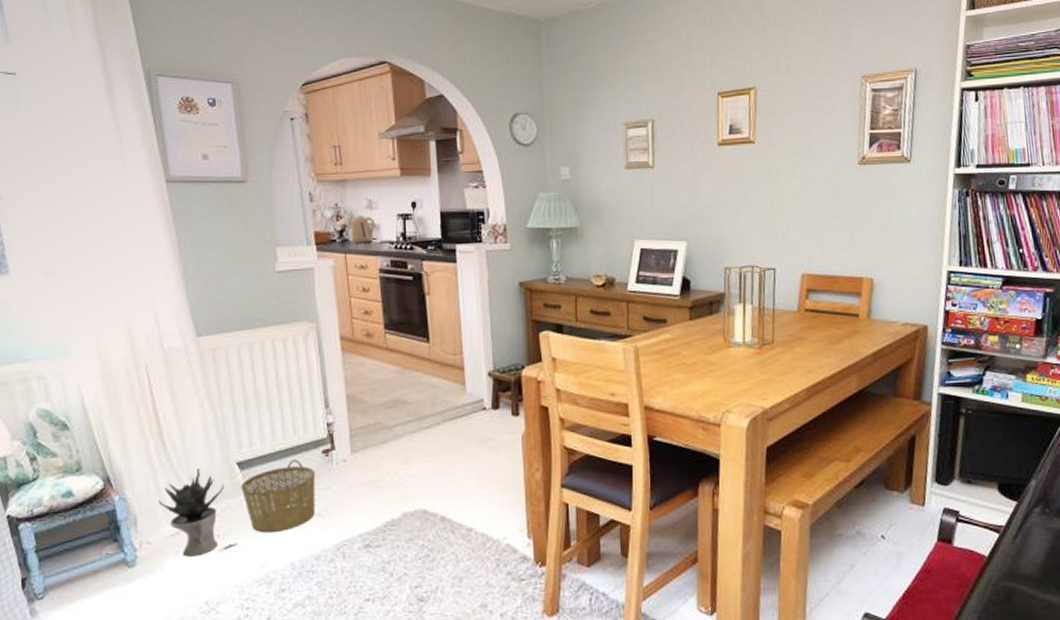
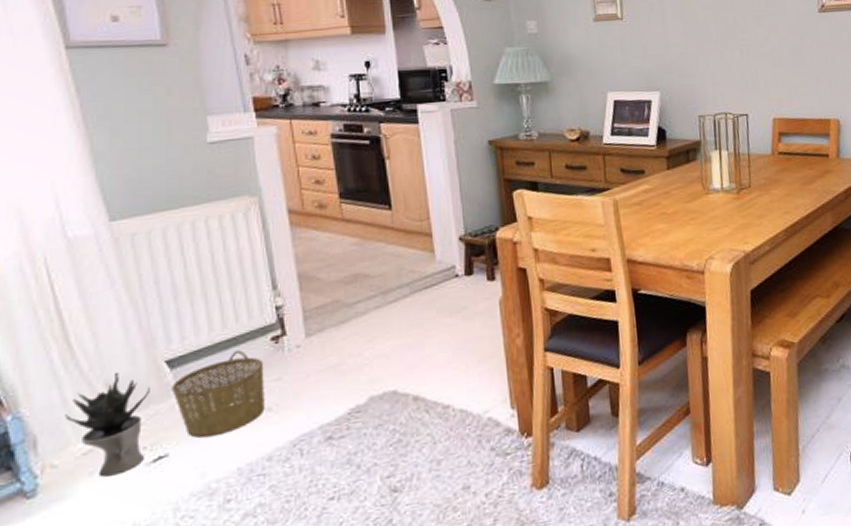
kettle: present [348,215,376,244] -> none [292,77,325,109]

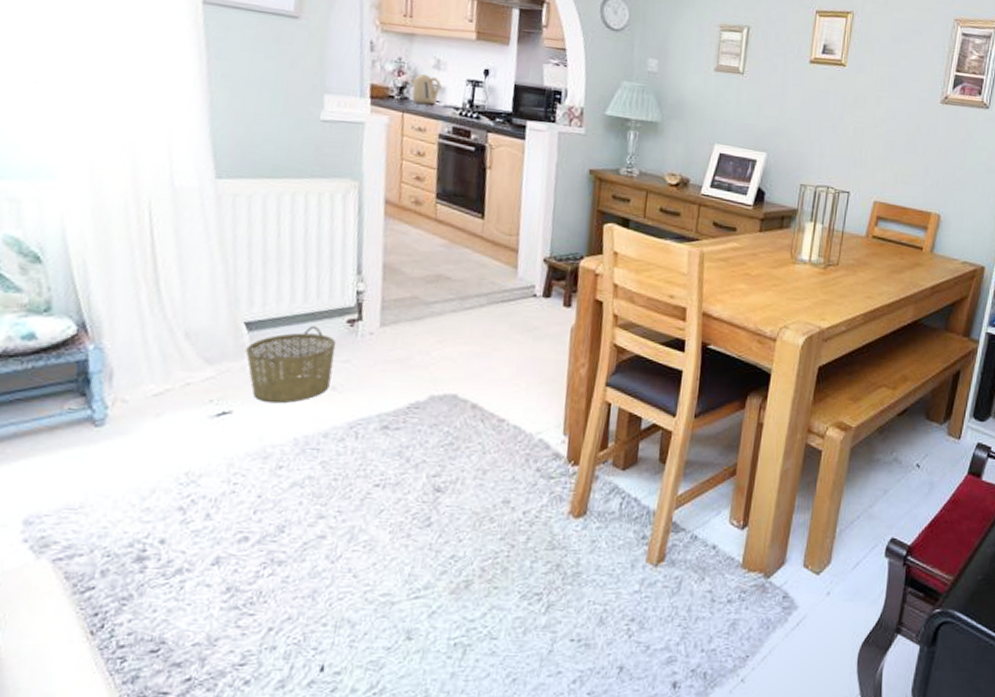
potted plant: present [65,372,150,477] -> none [143,323,226,421]
kettle: none [292,77,325,109] -> present [410,73,442,105]

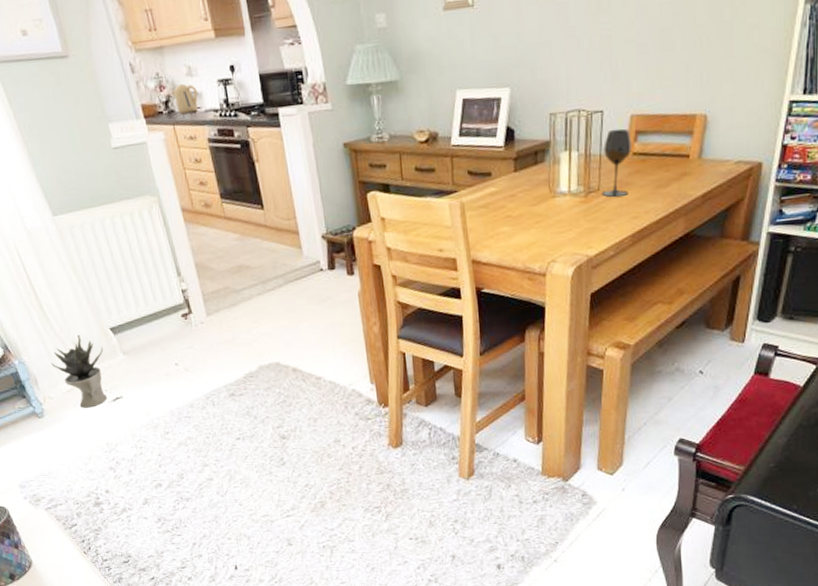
potted plant: none [143,323,226,421] -> present [51,334,107,408]
basket: present [246,325,337,404] -> none [117,323,184,387]
wineglass: none [841,210,873,275] -> present [602,128,632,197]

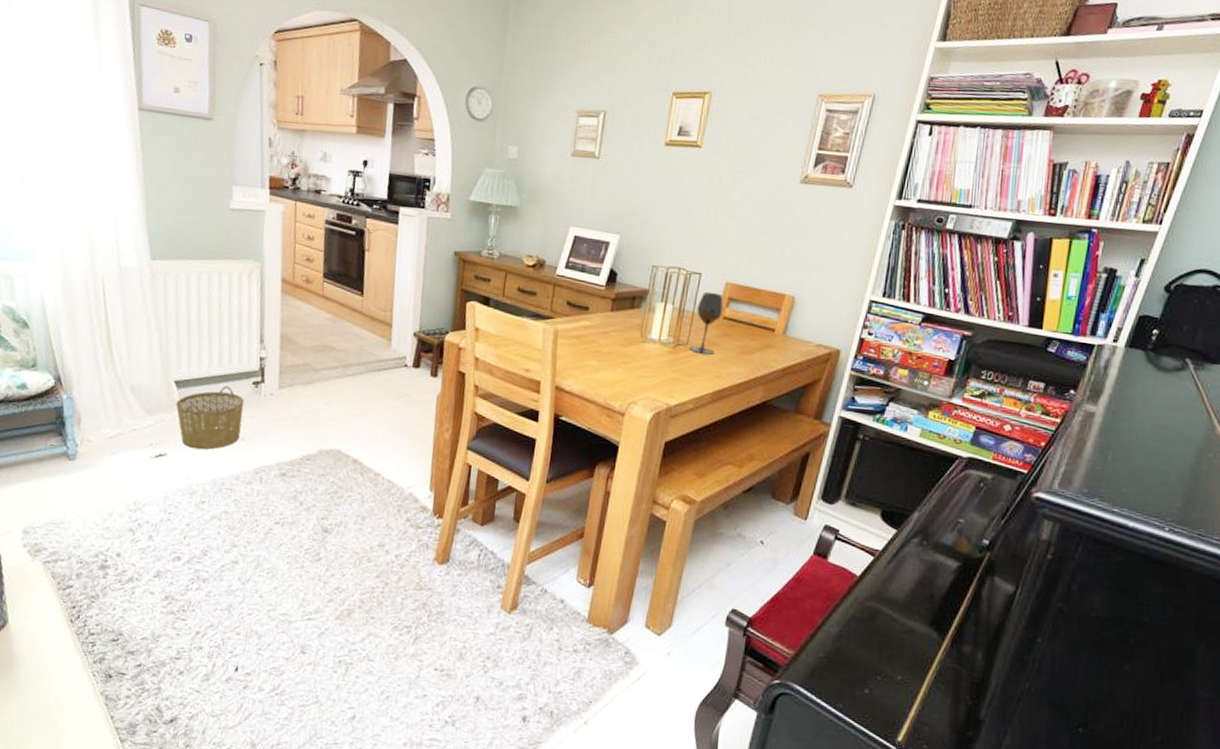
potted plant: present [51,334,107,408] -> none [101,380,161,460]
basket: none [117,323,184,387] -> present [176,385,245,450]
kettle: present [171,83,198,115] -> none [302,165,328,194]

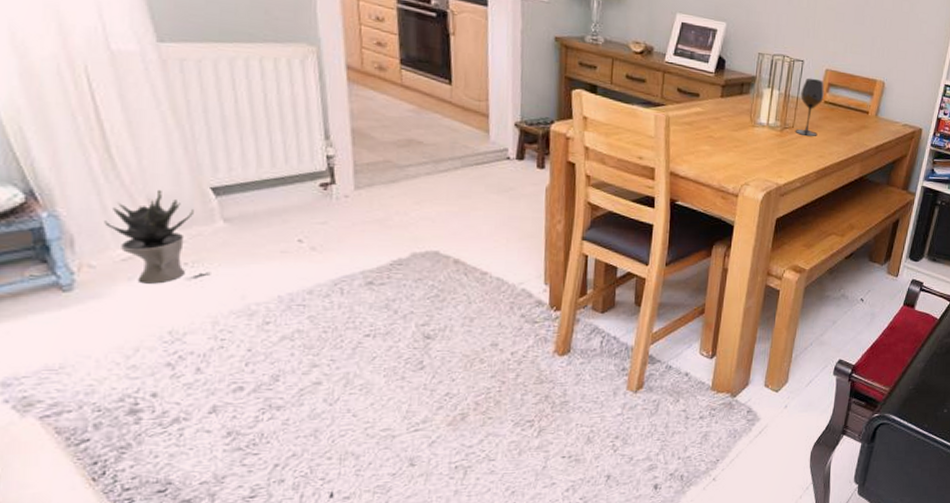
potted plant: none [101,380,161,460] -> present [104,189,194,284]
basket: present [176,385,245,450] -> none [216,190,311,264]

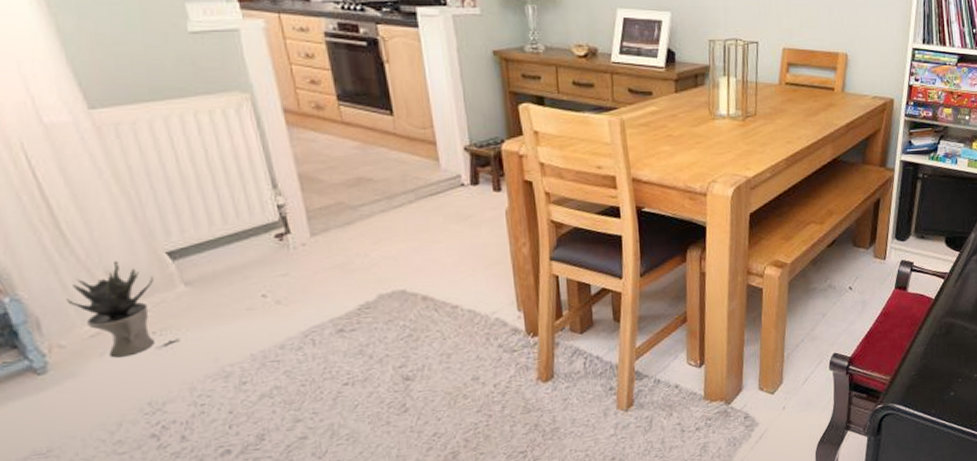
wineglass: present [796,78,824,137] -> none [759,59,784,123]

